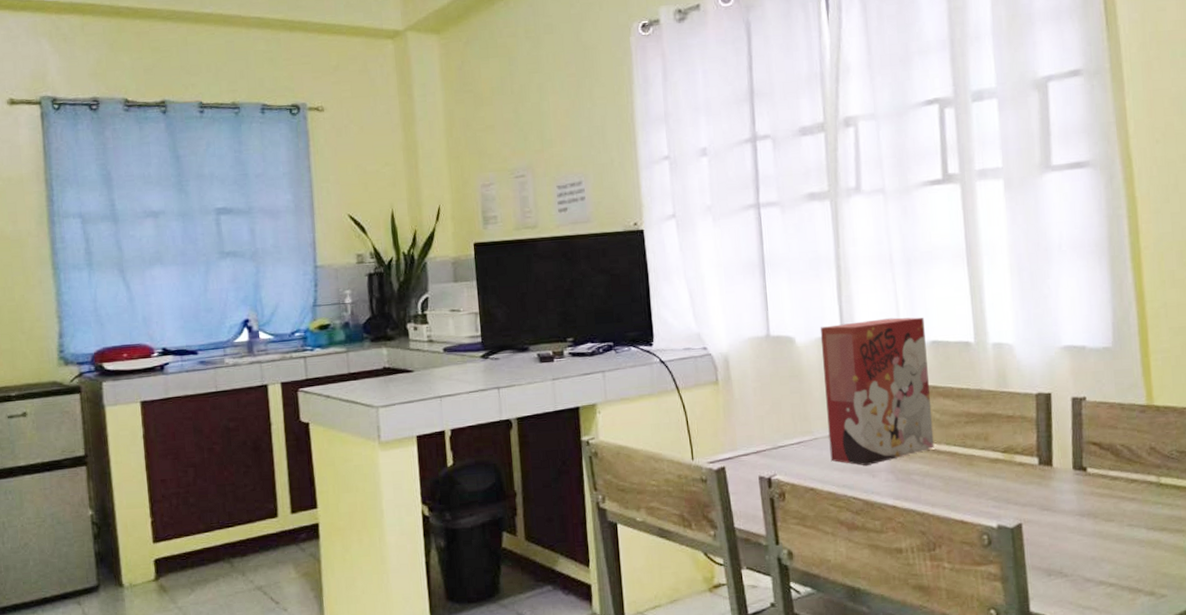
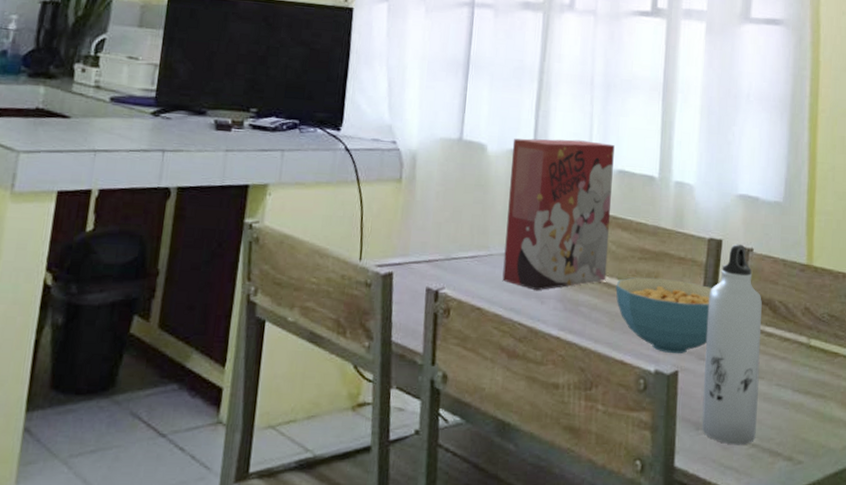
cereal bowl: none [945,438,1049,508] -> present [616,277,712,354]
water bottle: none [1043,394,1112,587] -> present [701,243,762,445]

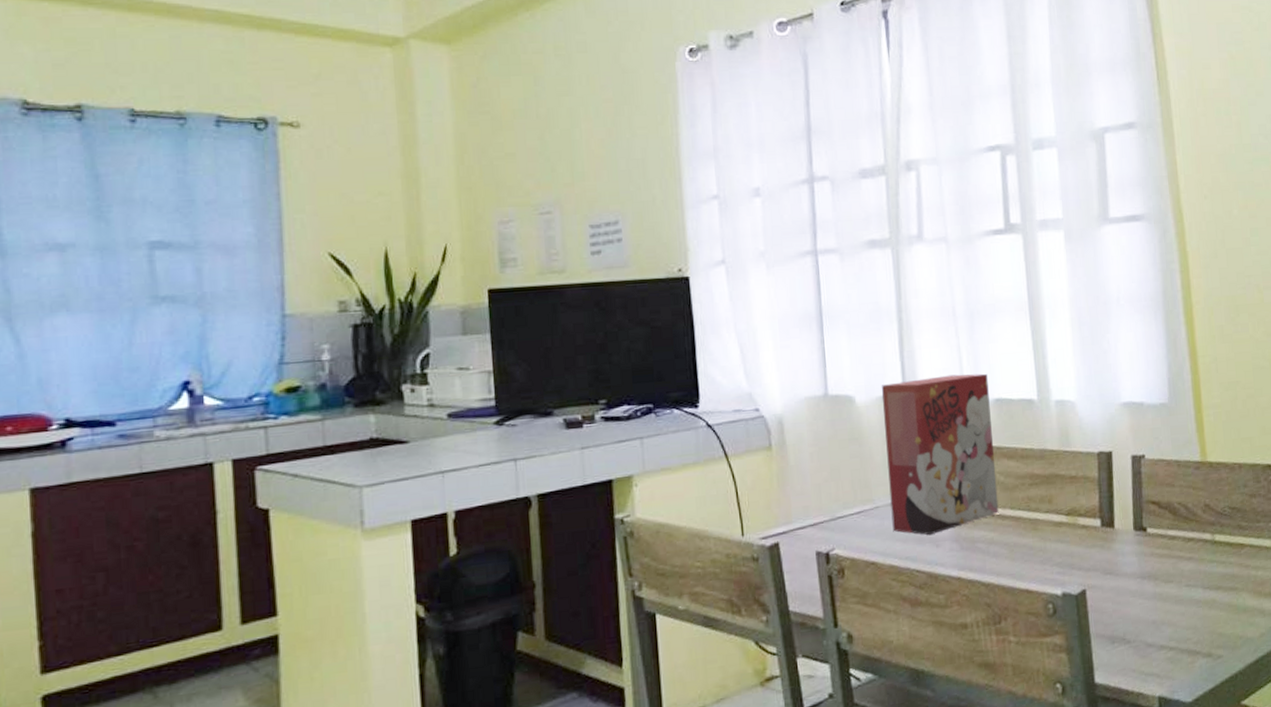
cereal bowl: present [616,277,712,354] -> none [1010,499,1111,574]
water bottle: present [701,243,762,445] -> none [1105,452,1173,652]

